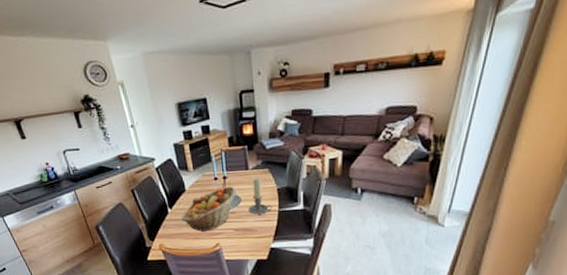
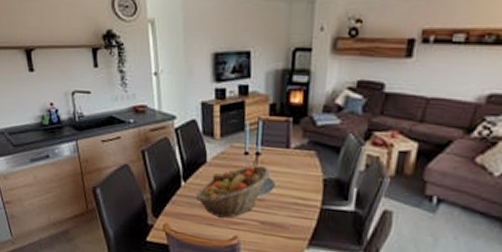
candle holder: present [248,177,272,215] -> none [282,159,314,209]

